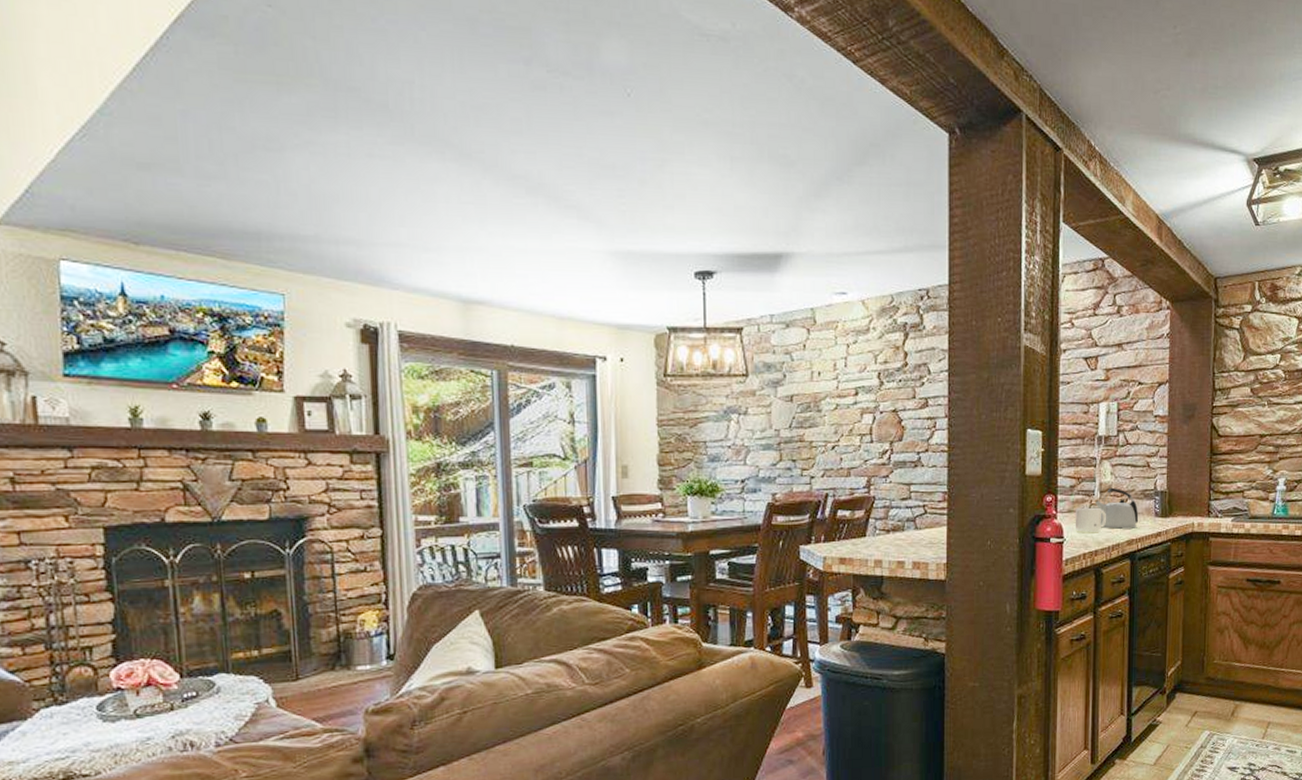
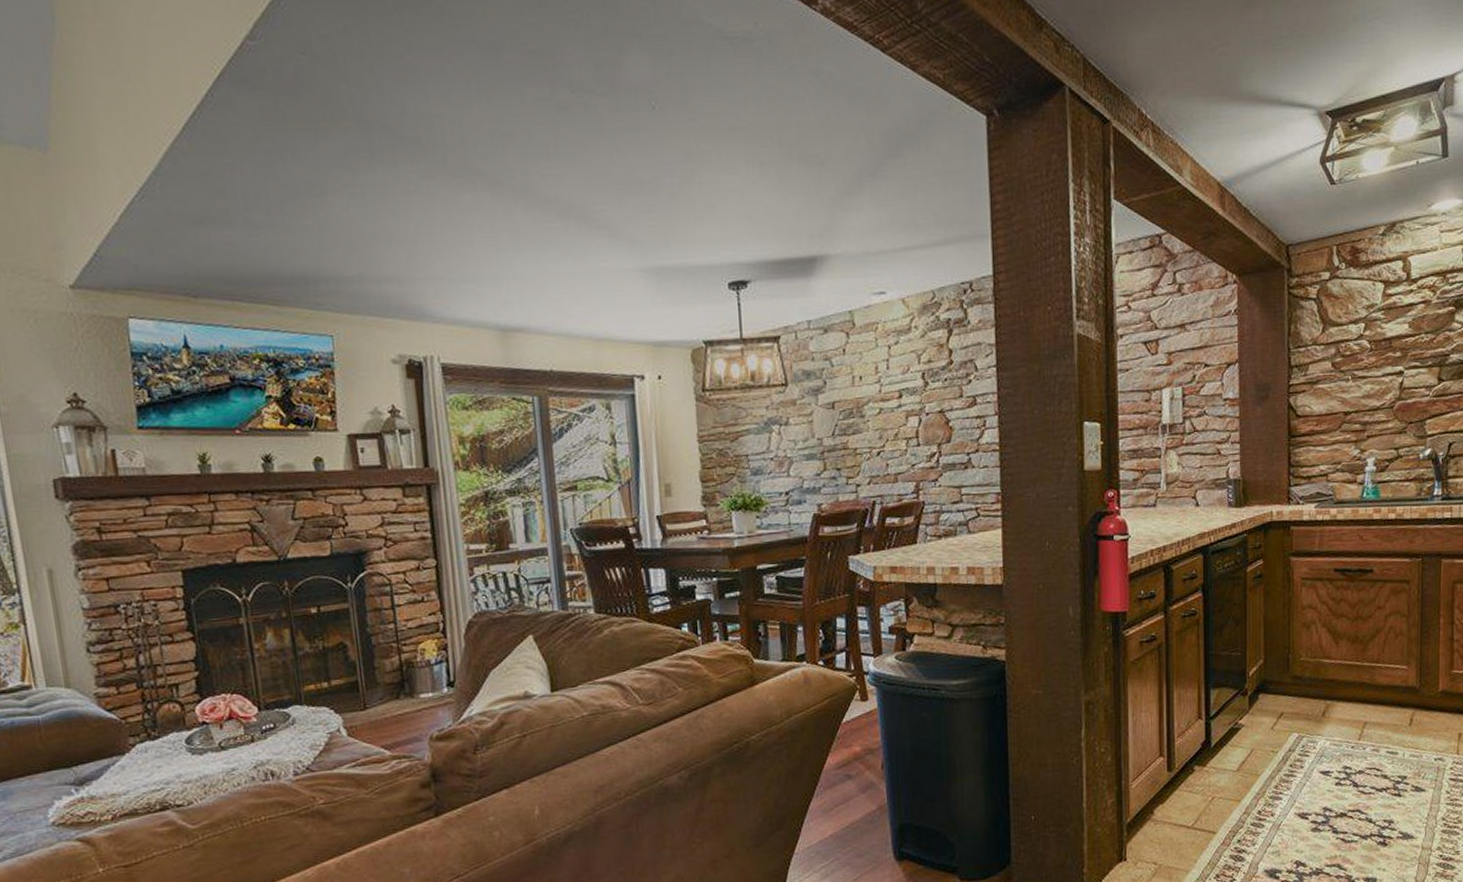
mug: present [1075,507,1107,534] -> none [1139,500,1175,530]
kettle: present [1094,487,1139,530] -> none [1160,478,1211,523]

